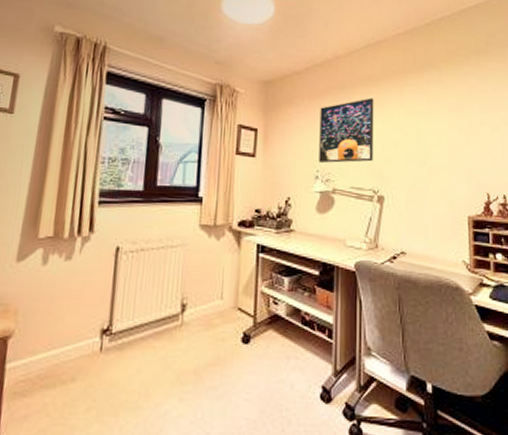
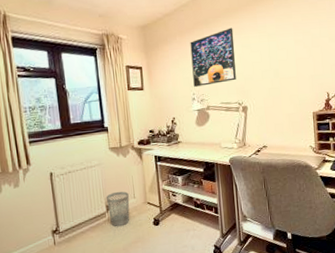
wastebasket: none [183,286,215,338] -> present [106,191,130,227]

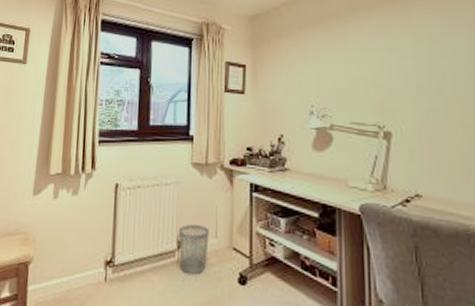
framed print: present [190,28,236,88] -> none [312,24,376,98]

